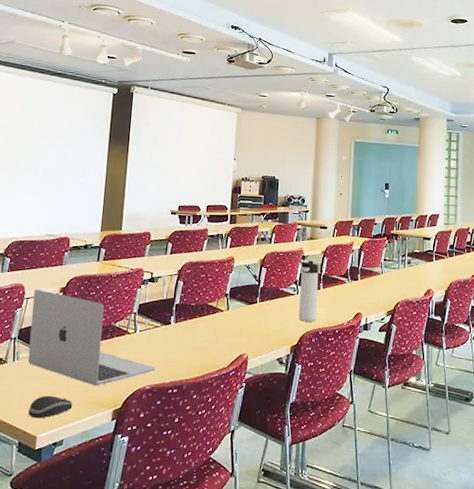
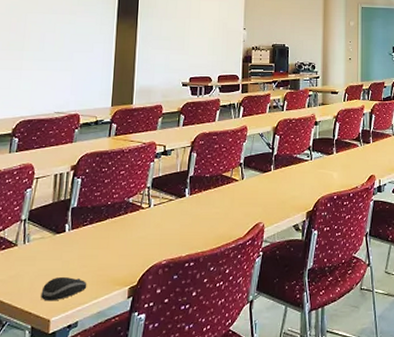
laptop: present [27,289,156,387] -> none [39,169,172,265]
thermos bottle: present [298,260,319,322] -> none [313,126,332,187]

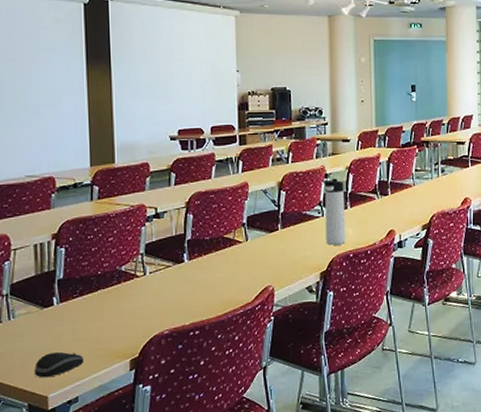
thermos bottle: none [313,126,332,187] -> present [323,178,346,245]

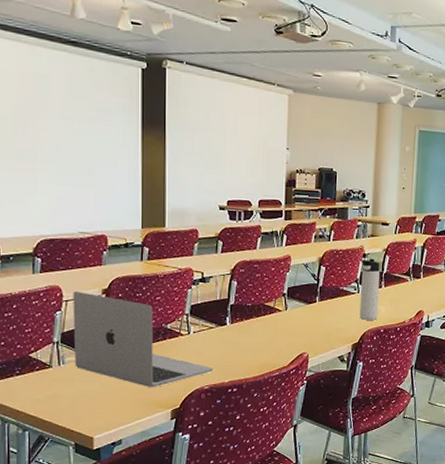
laptop: none [21,238,173,337] -> present [73,291,214,388]
computer mouse: present [34,352,84,378] -> none [82,399,129,421]

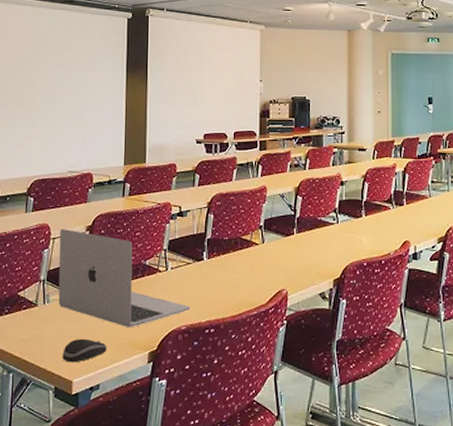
computer mouse: none [82,399,129,421] -> present [62,339,107,363]
thermos bottle: present [359,258,380,320] -> none [339,186,360,253]

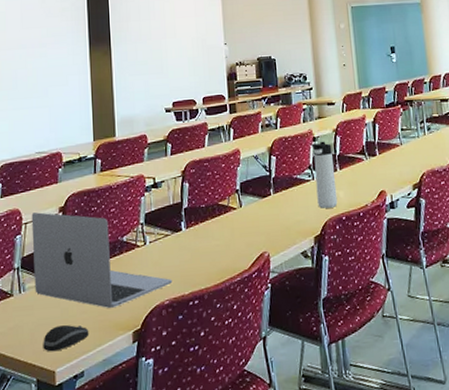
thermos bottle: none [339,186,360,253] -> present [311,141,338,208]

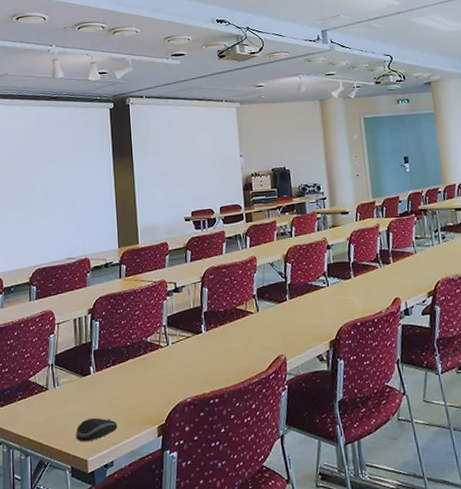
laptop: present [31,212,173,309] -> none [63,313,194,405]
thermos bottle: present [311,141,338,208] -> none [326,249,353,314]

